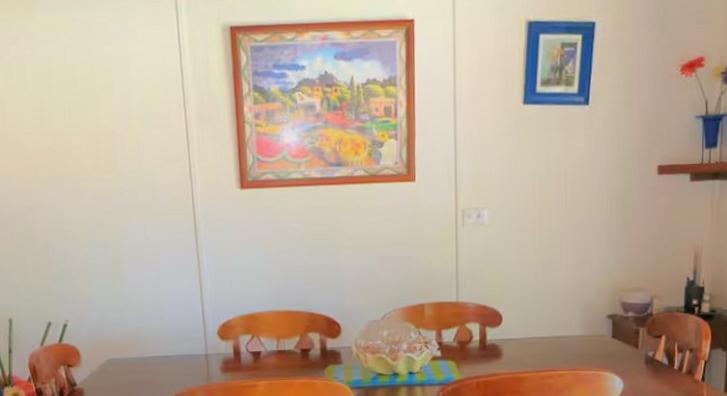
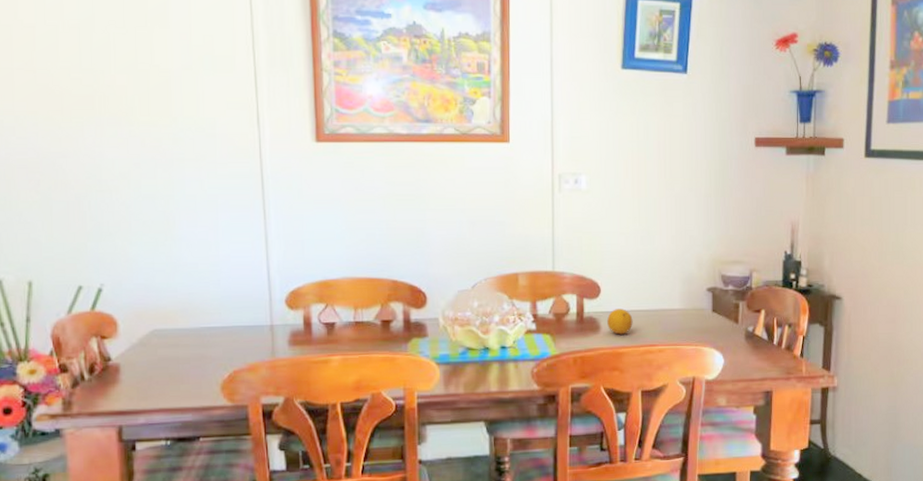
fruit: none [509,336,534,361] -> present [607,309,633,335]

